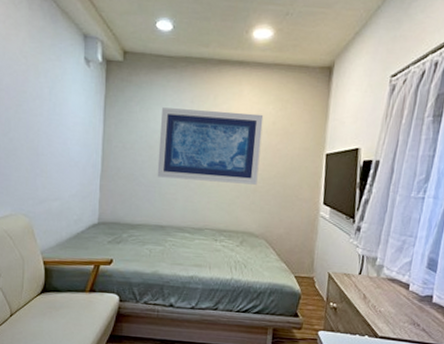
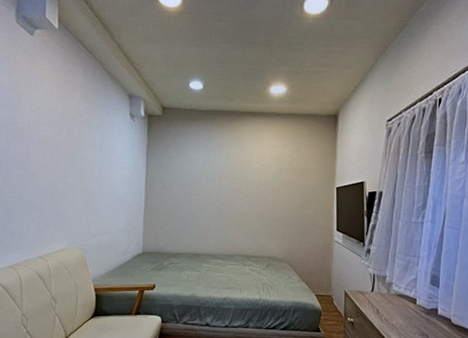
wall art: present [157,107,264,185] -> none [192,152,282,216]

